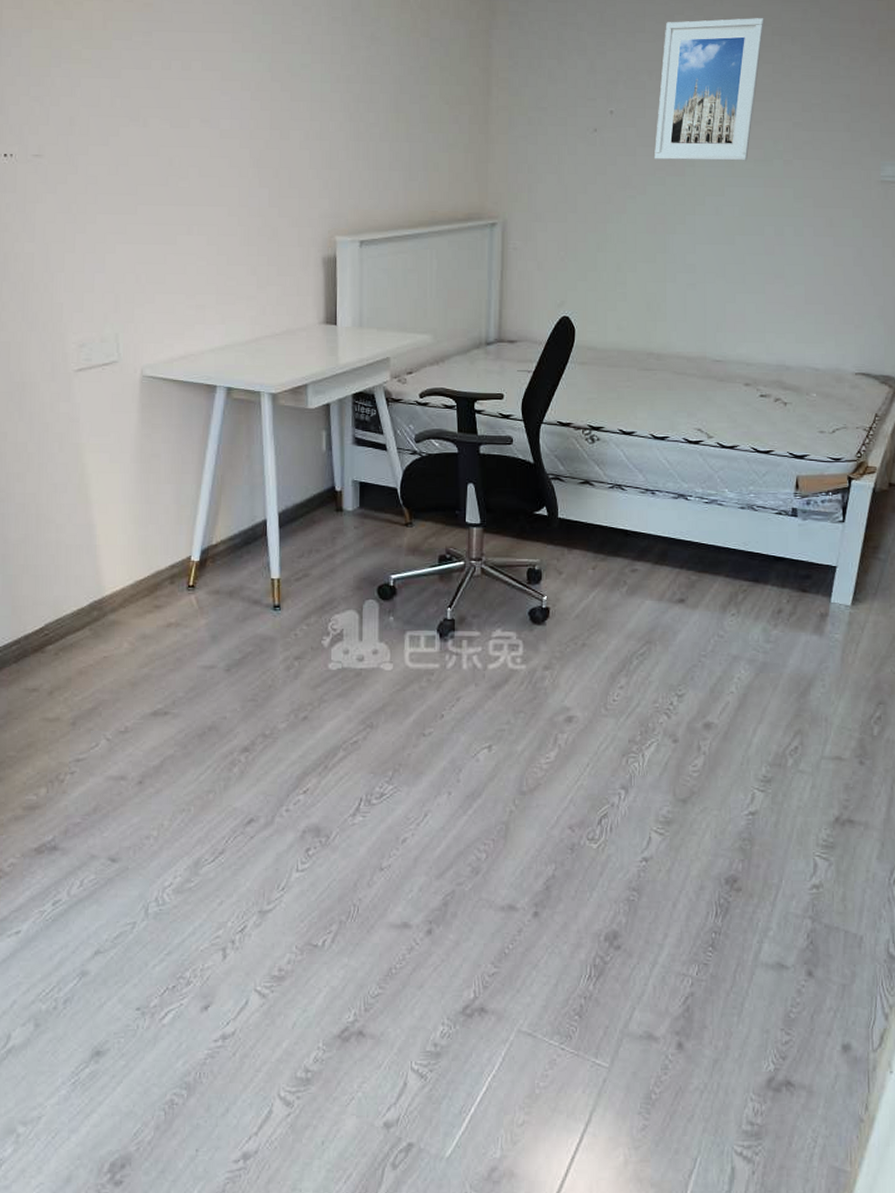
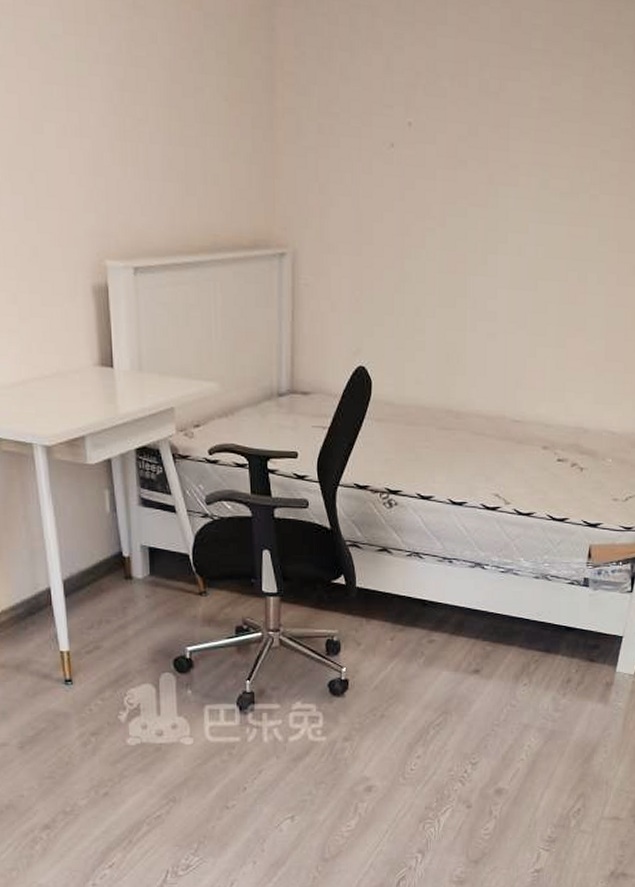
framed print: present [655,18,764,161] -> none [456,13,576,193]

